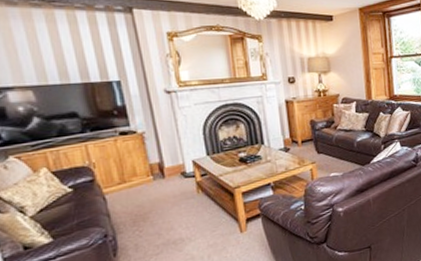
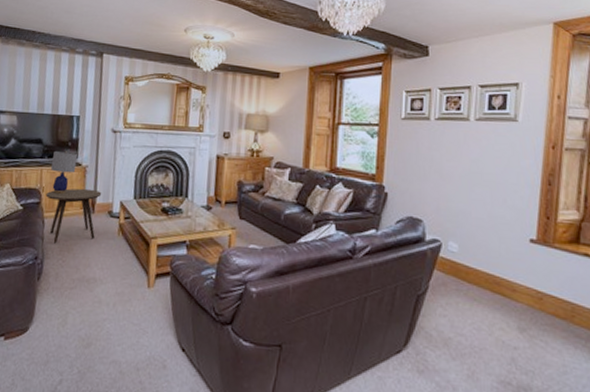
lamp: none [97,120,131,167] -> present [51,150,78,194]
side table: none [99,154,172,217] -> present [45,188,102,244]

